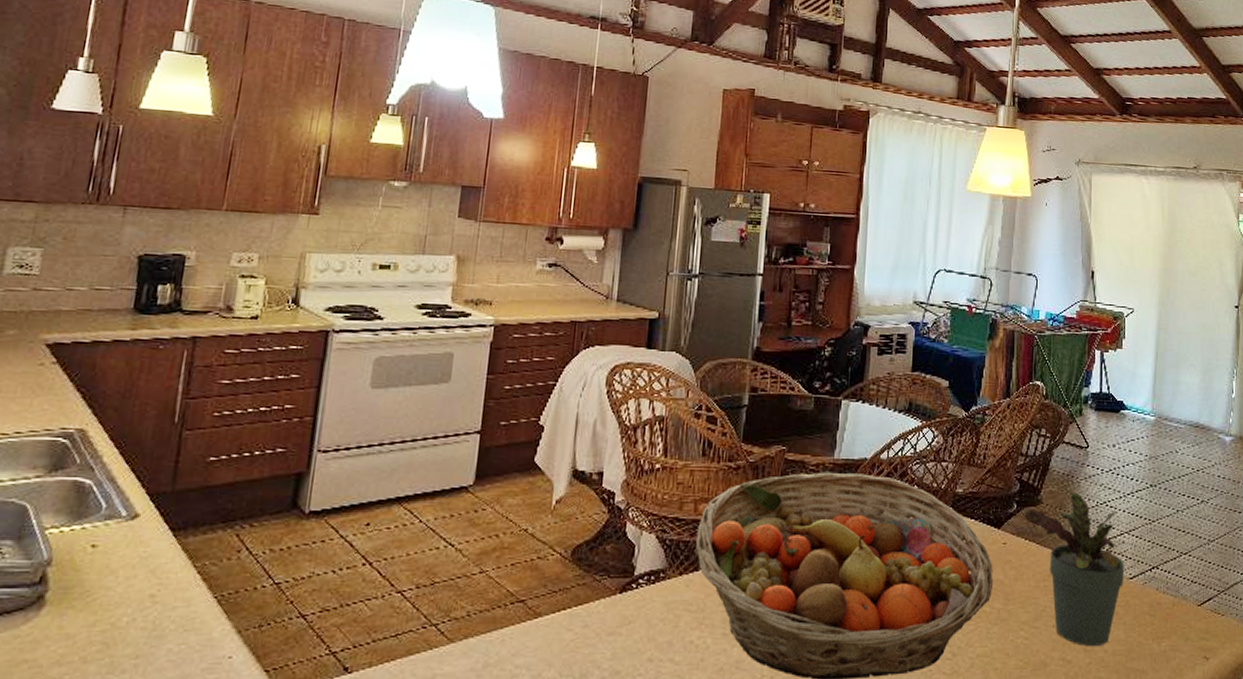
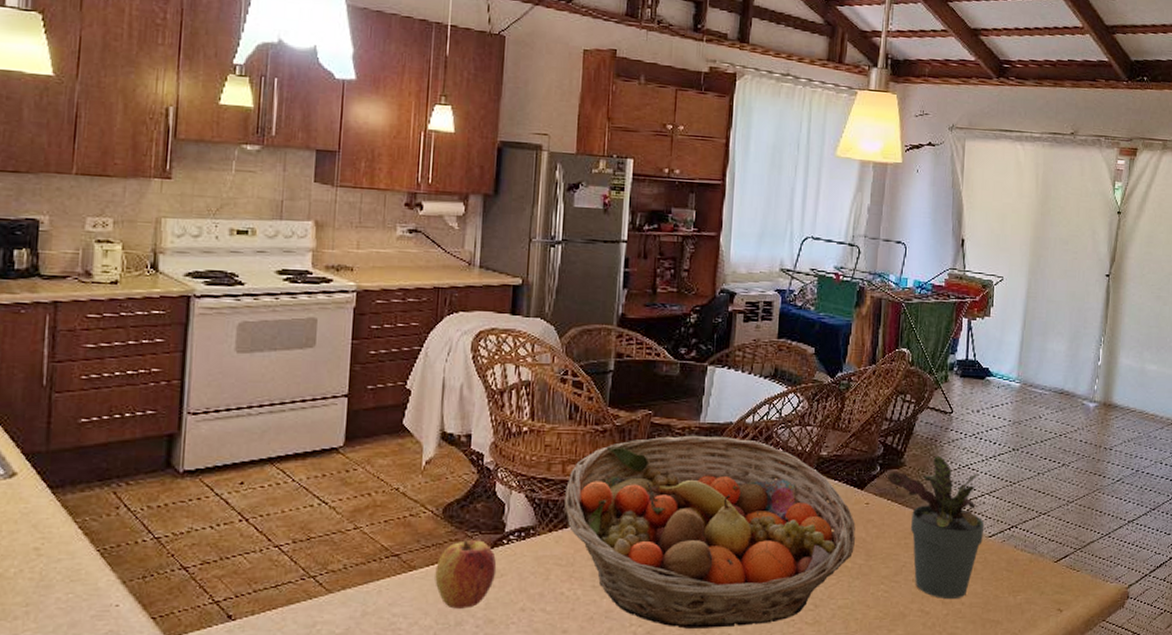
apple: none [560,584,625,659] -> present [435,540,497,609]

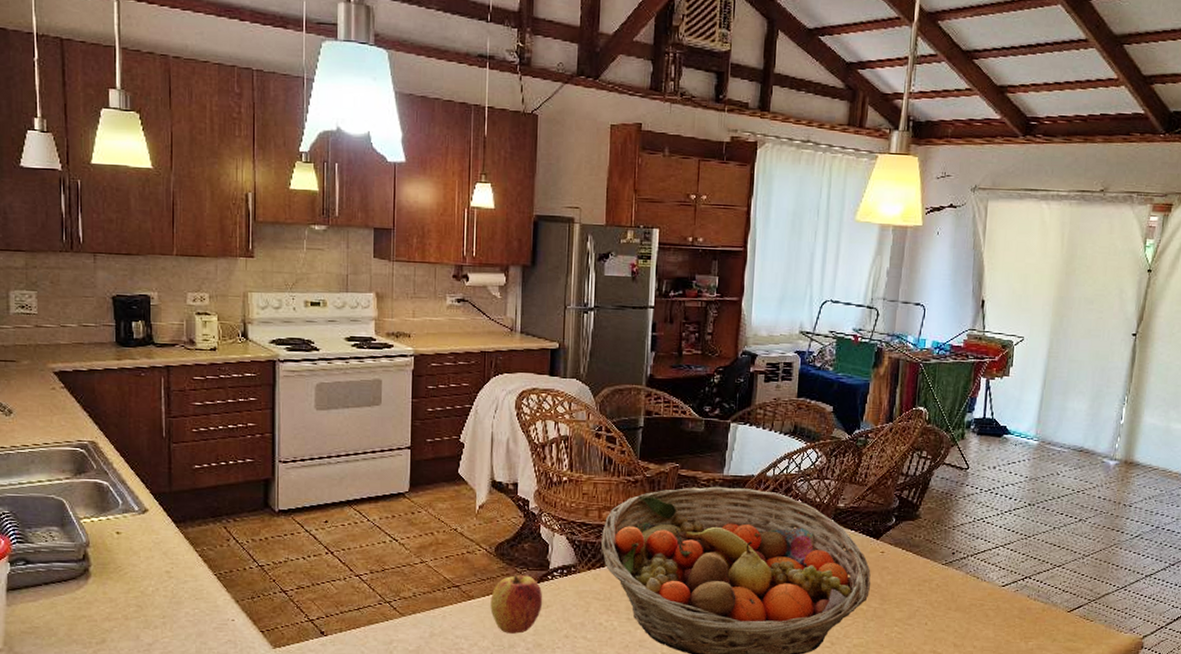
potted plant: present [887,456,985,600] -> none [902,510,998,643]

